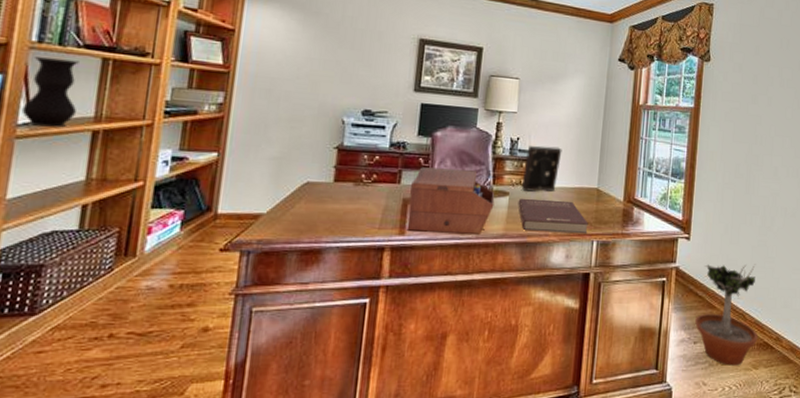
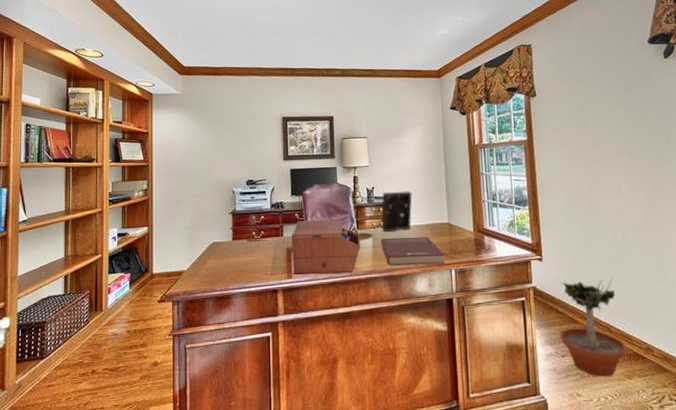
vase: present [21,57,79,127] -> none [20,172,54,222]

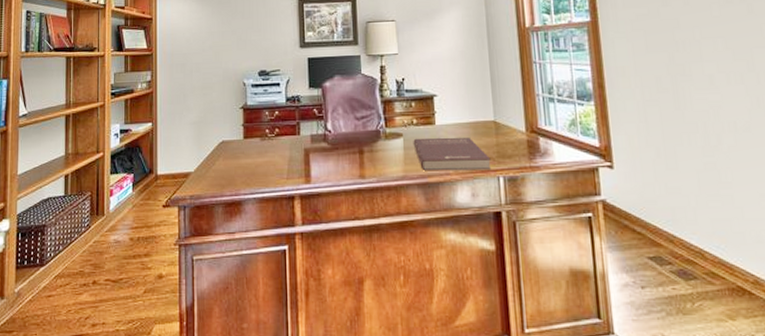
sewing box: present [292,219,361,276] -> none [310,116,390,180]
picture frame: present [381,191,412,232] -> none [413,83,450,131]
potted tree: present [560,278,627,377] -> none [637,191,728,316]

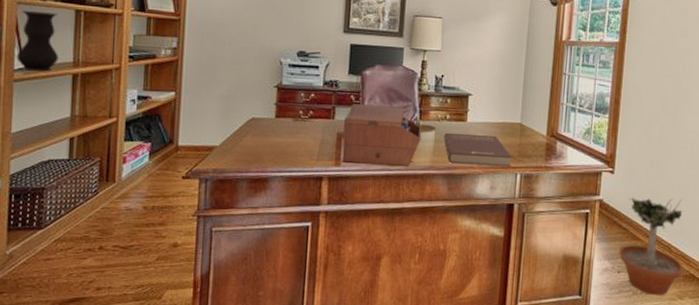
vase: none [21,62,55,116] -> present [16,11,59,71]
sewing box: none [310,116,390,180] -> present [341,103,422,167]
potted tree: none [637,191,728,316] -> present [619,197,684,295]

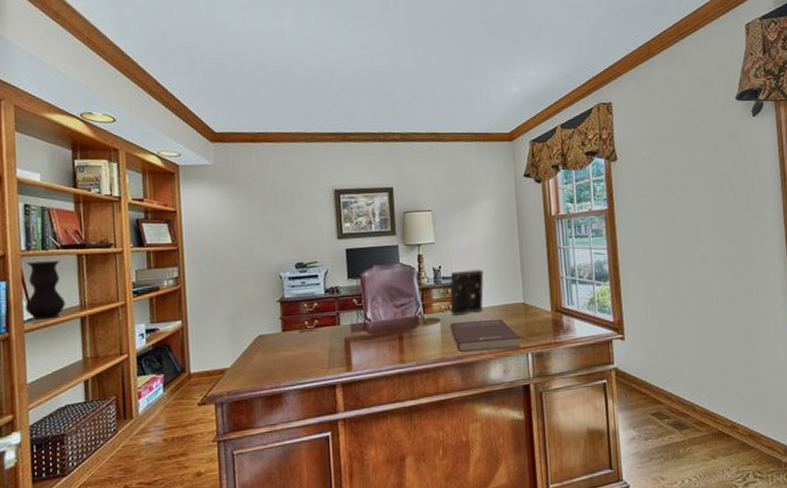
sewing box: present [341,103,422,167] -> none [350,303,428,368]
picture frame: none [446,82,485,127] -> present [450,269,484,315]
potted tree: present [619,197,684,295] -> none [643,354,712,458]

